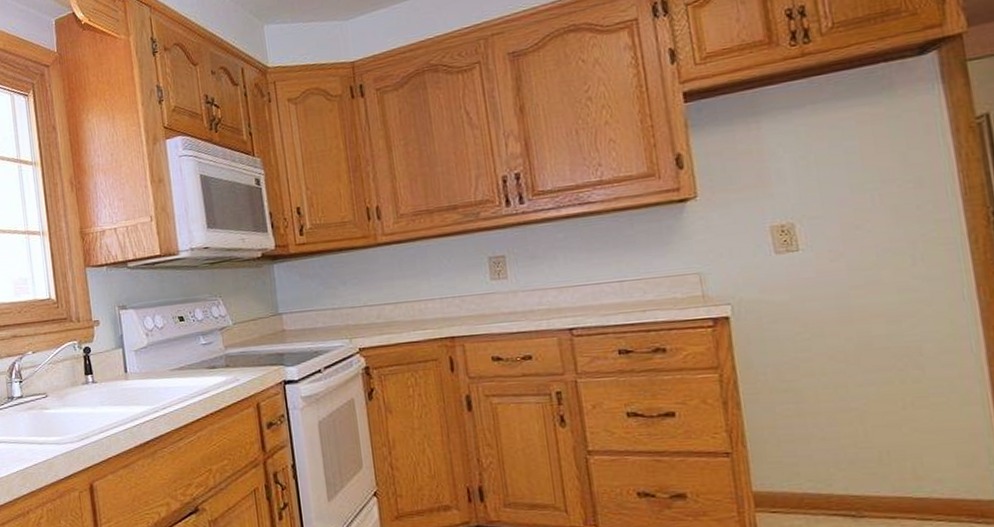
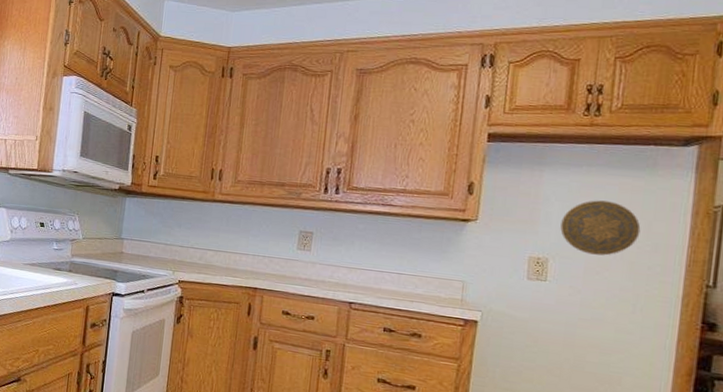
decorative plate: none [797,138,896,208] -> present [560,200,641,256]

